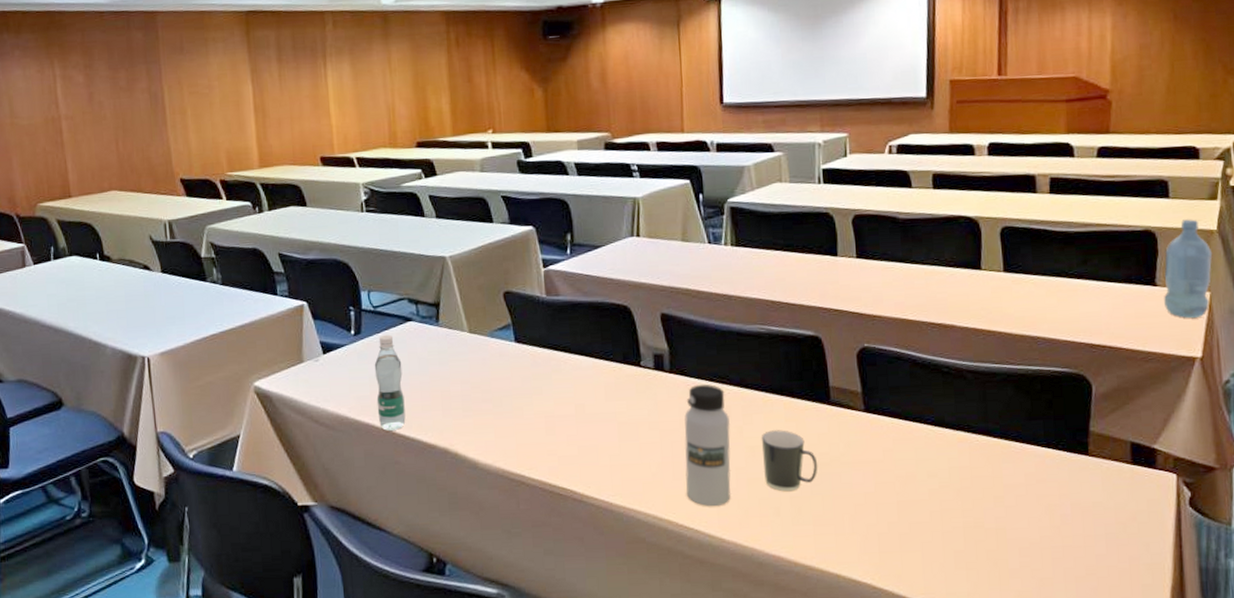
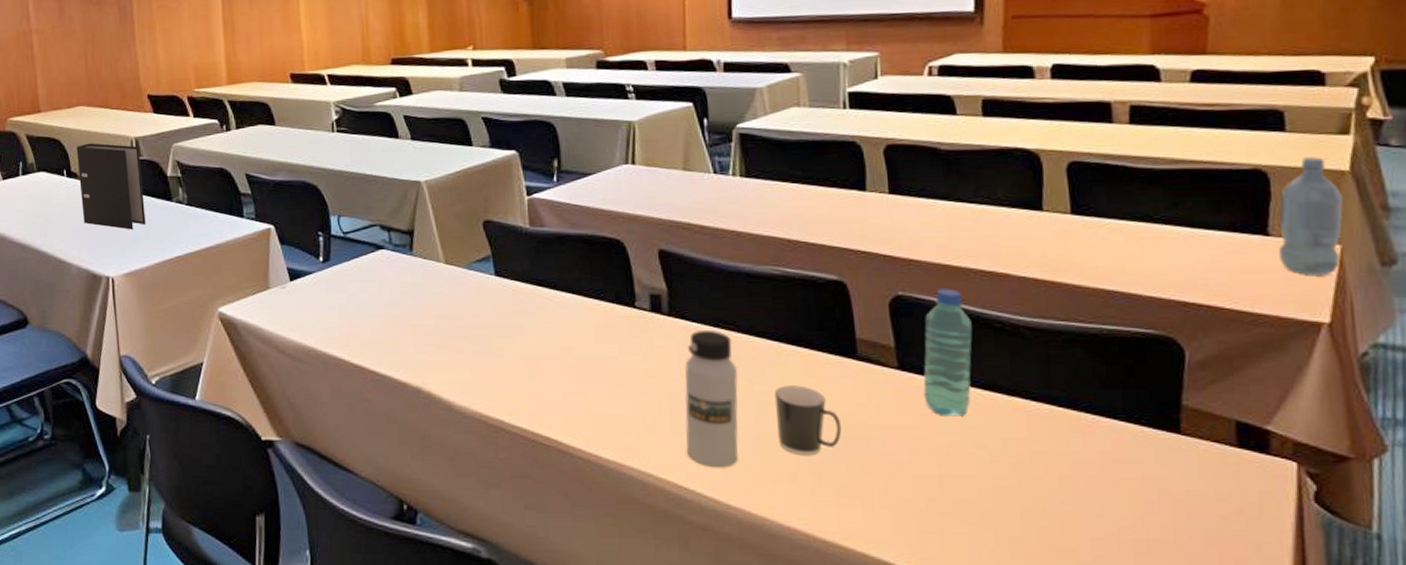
binder: none [109,226,181,310] -> present [76,143,146,230]
bottle: present [374,334,406,431] -> none [343,262,376,365]
water bottle: none [885,339,925,451] -> present [923,288,972,416]

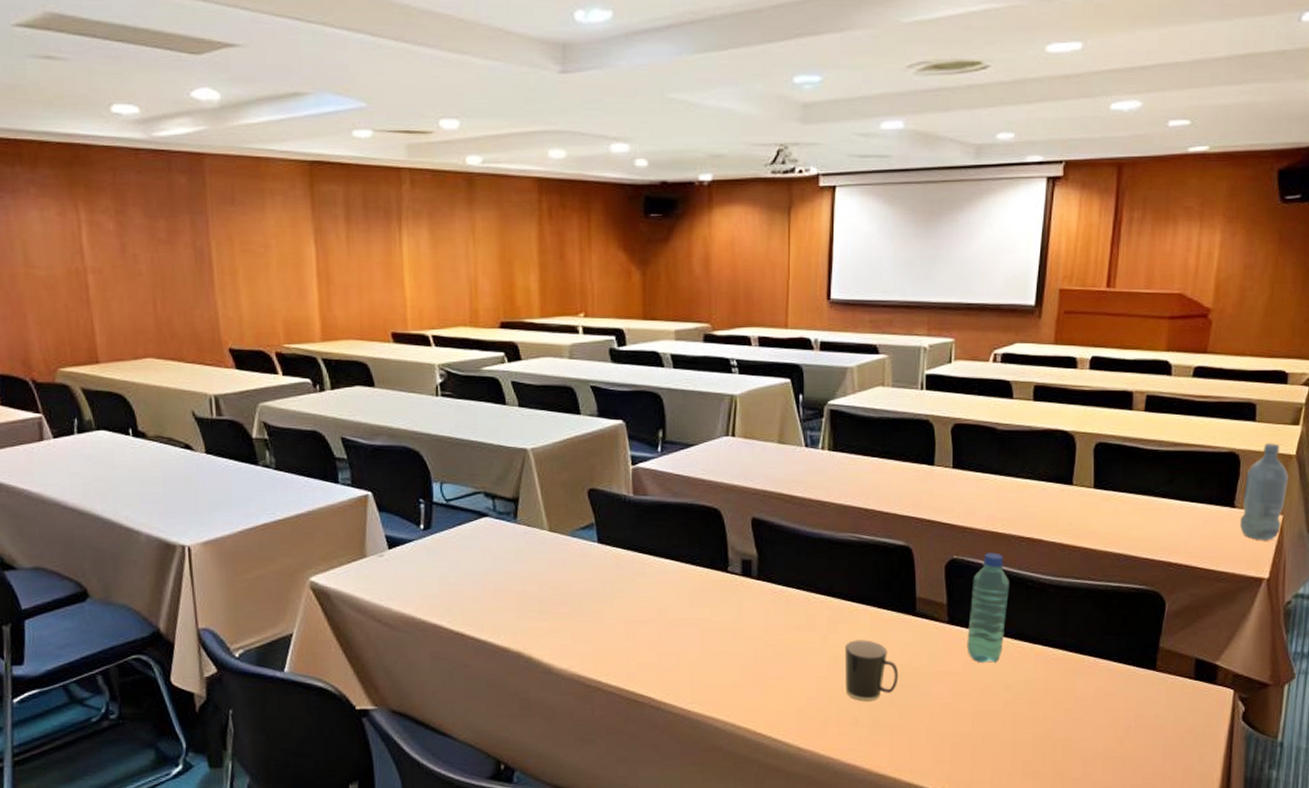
binder: present [76,143,146,230] -> none [144,399,227,495]
water bottle: present [685,329,739,468] -> none [766,591,816,716]

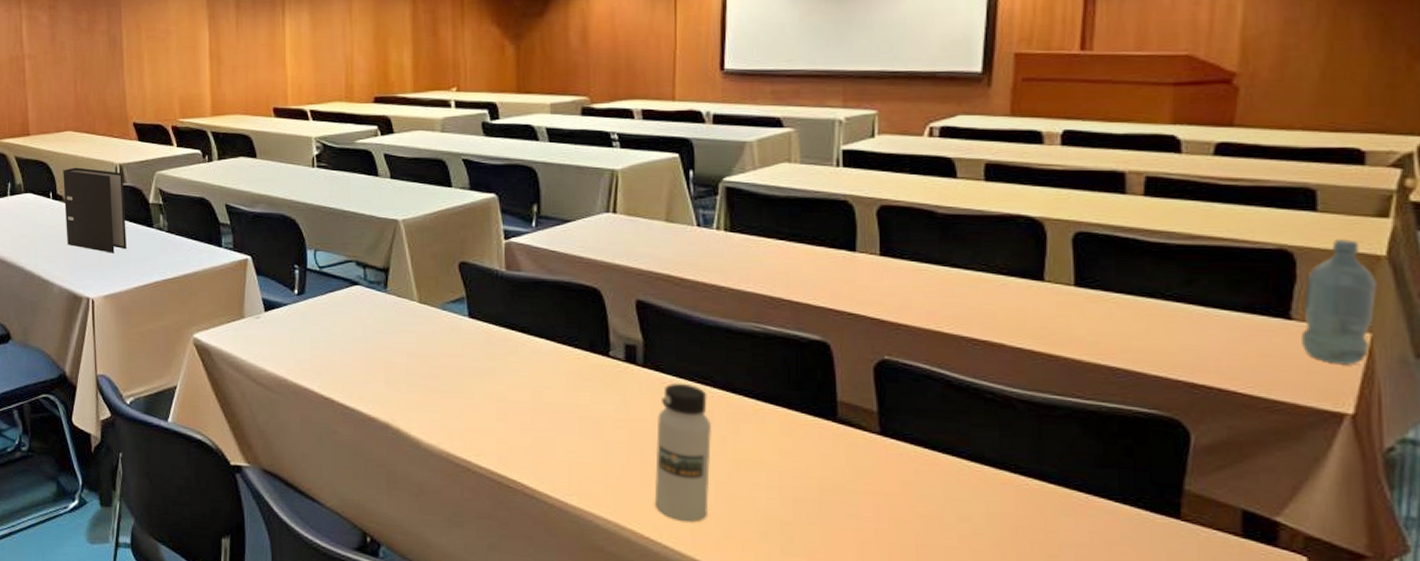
binder: none [144,399,227,495] -> present [63,167,126,253]
water bottle: none [766,591,816,716] -> present [654,383,713,523]
mug: present [844,640,899,702] -> none [748,444,818,516]
water bottle: present [967,552,1009,663] -> none [905,355,961,487]

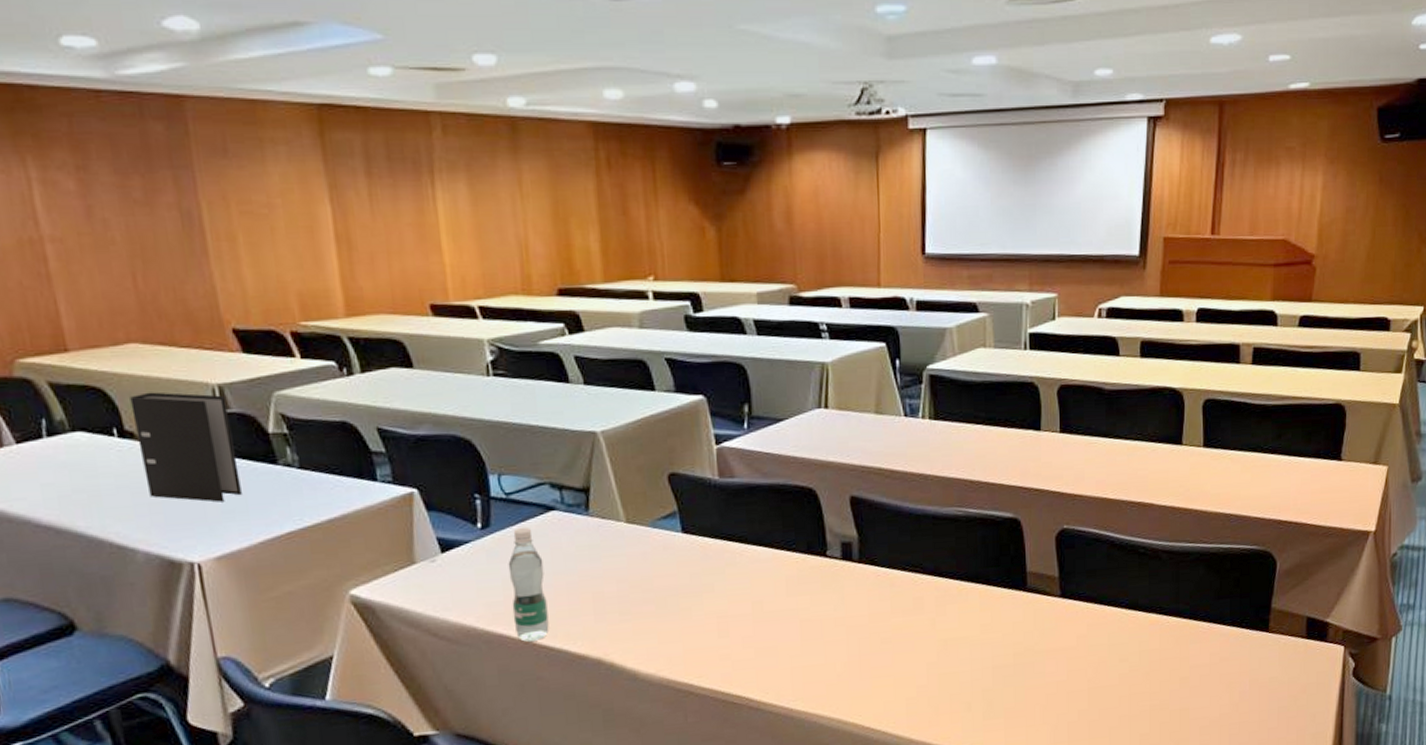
bottle: none [316,297,346,398] -> present [508,526,549,642]
water bottle: present [654,383,713,523] -> none [873,573,923,706]
water bottle: present [1302,239,1378,364] -> none [1347,392,1393,493]

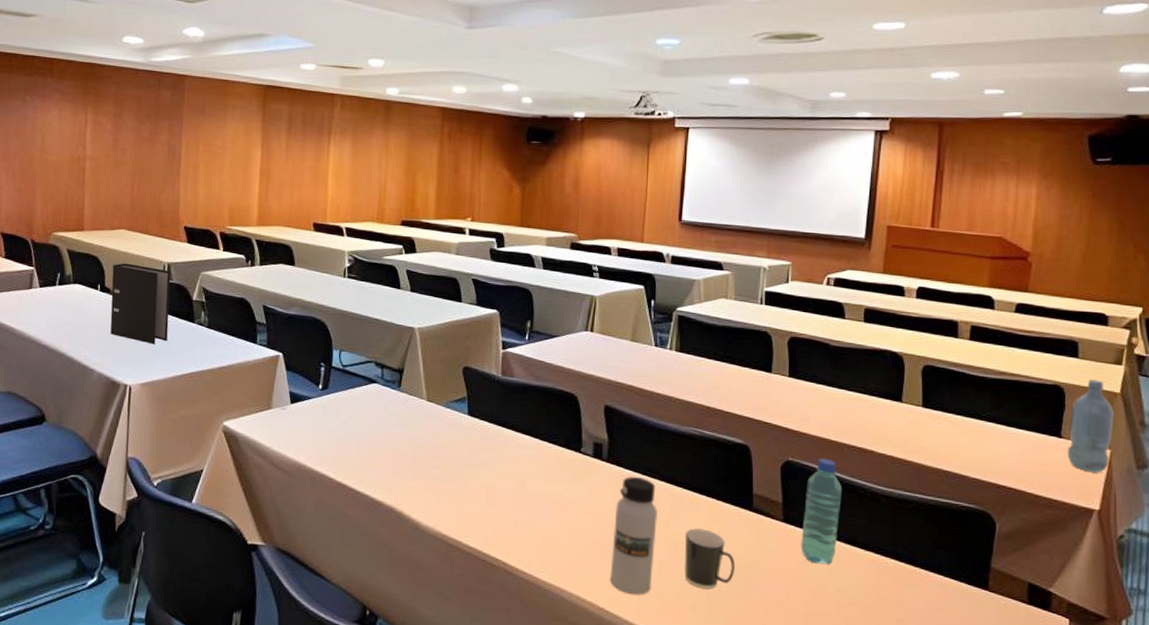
bottle: present [508,526,549,642] -> none [333,392,362,484]
water bottle: none [873,573,923,706] -> present [610,476,658,595]
mug: none [954,620,1012,686] -> present [684,528,736,590]
water bottle: none [1080,520,1121,636] -> present [801,458,842,565]
water bottle: none [1347,392,1393,493] -> present [1068,379,1115,472]

